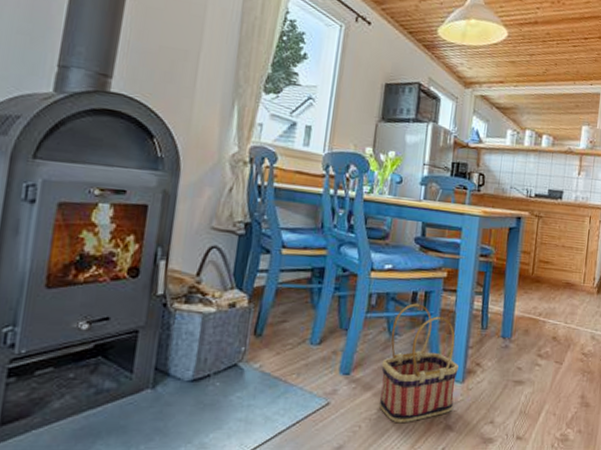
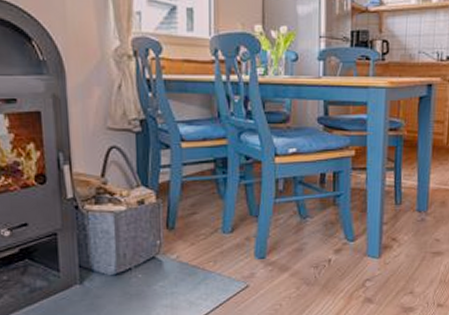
basket: present [378,303,459,424] -> none [296,185,374,300]

